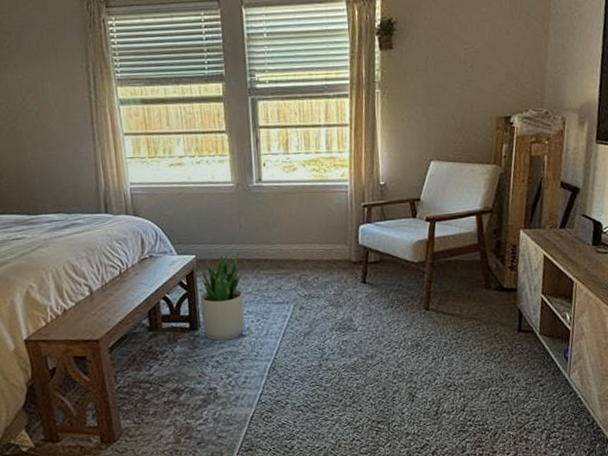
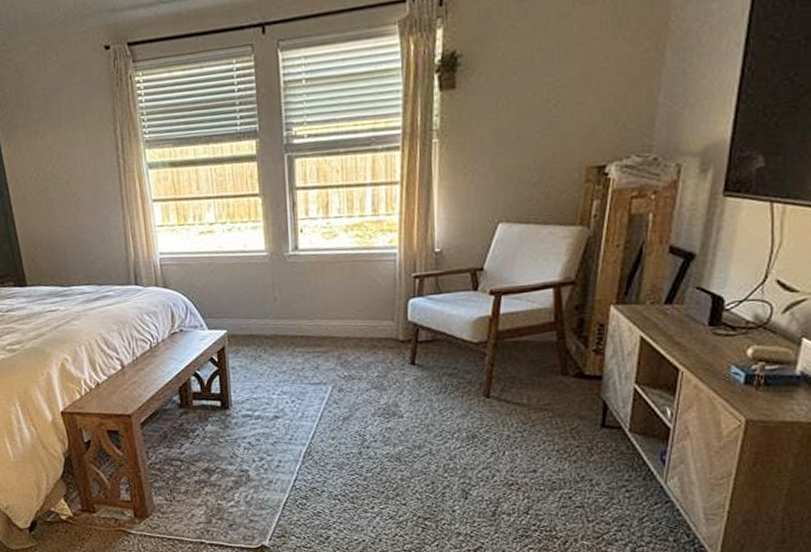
planter: present [200,251,245,341] -> none [232,327,278,421]

